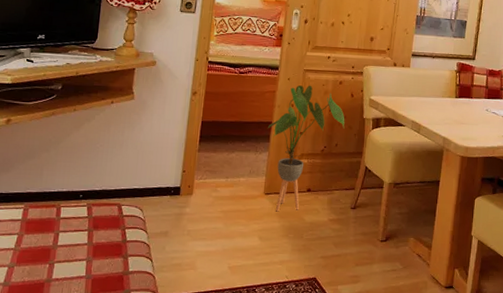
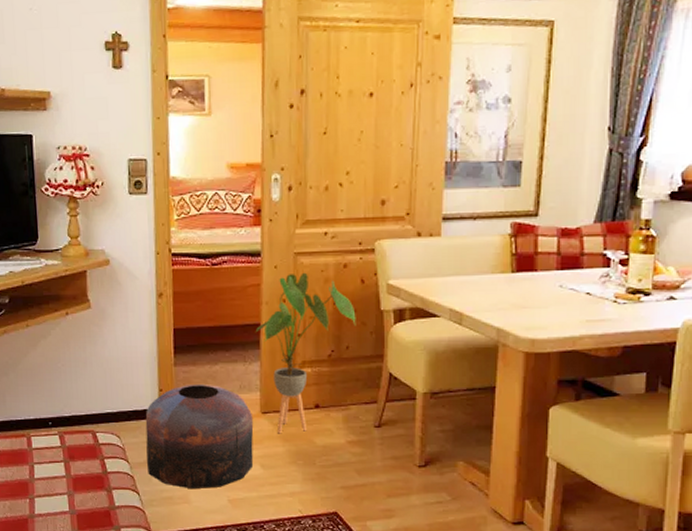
pouf: none [162,167,258,257] -> present [145,383,254,490]

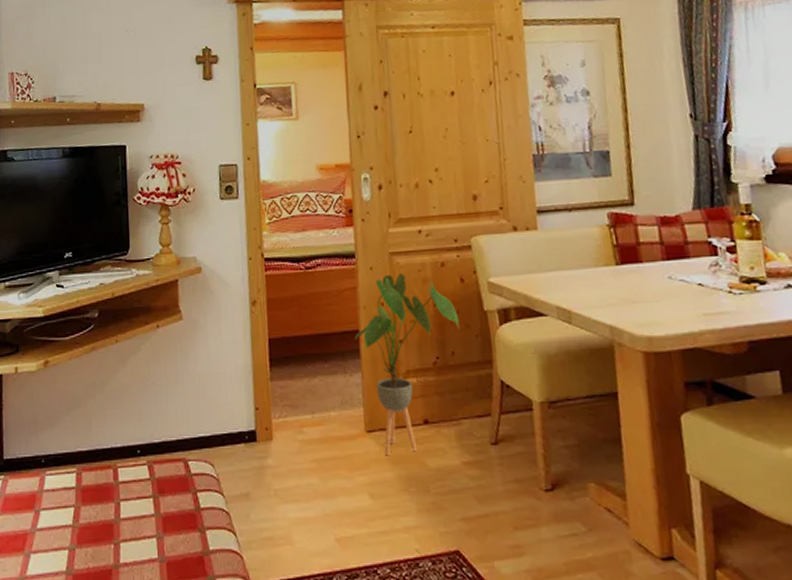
pouf: present [145,383,254,490] -> none [241,399,361,527]

